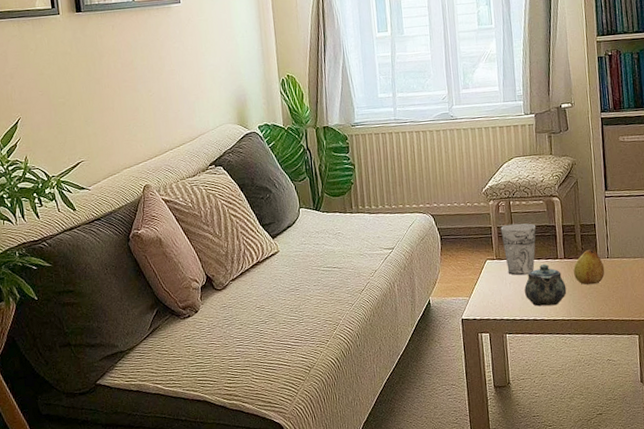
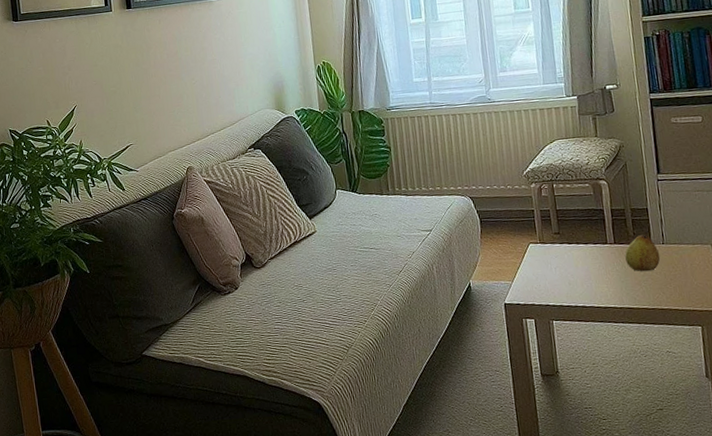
cup: present [500,223,536,276] -> none [543,206,582,260]
teapot: present [524,263,567,307] -> none [571,248,618,293]

